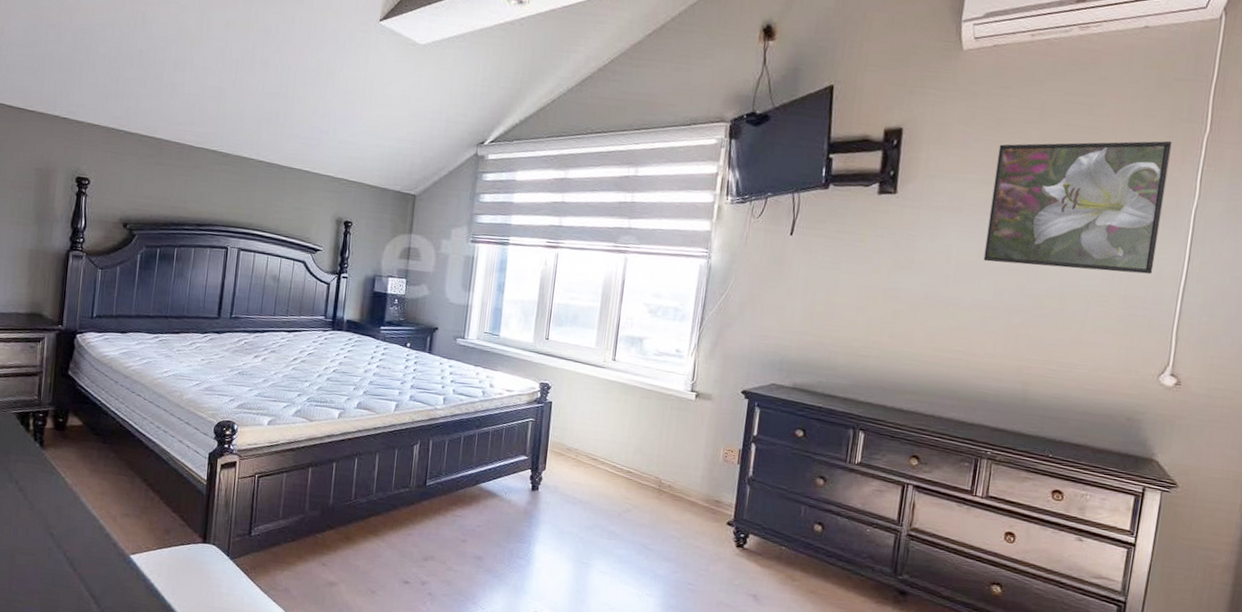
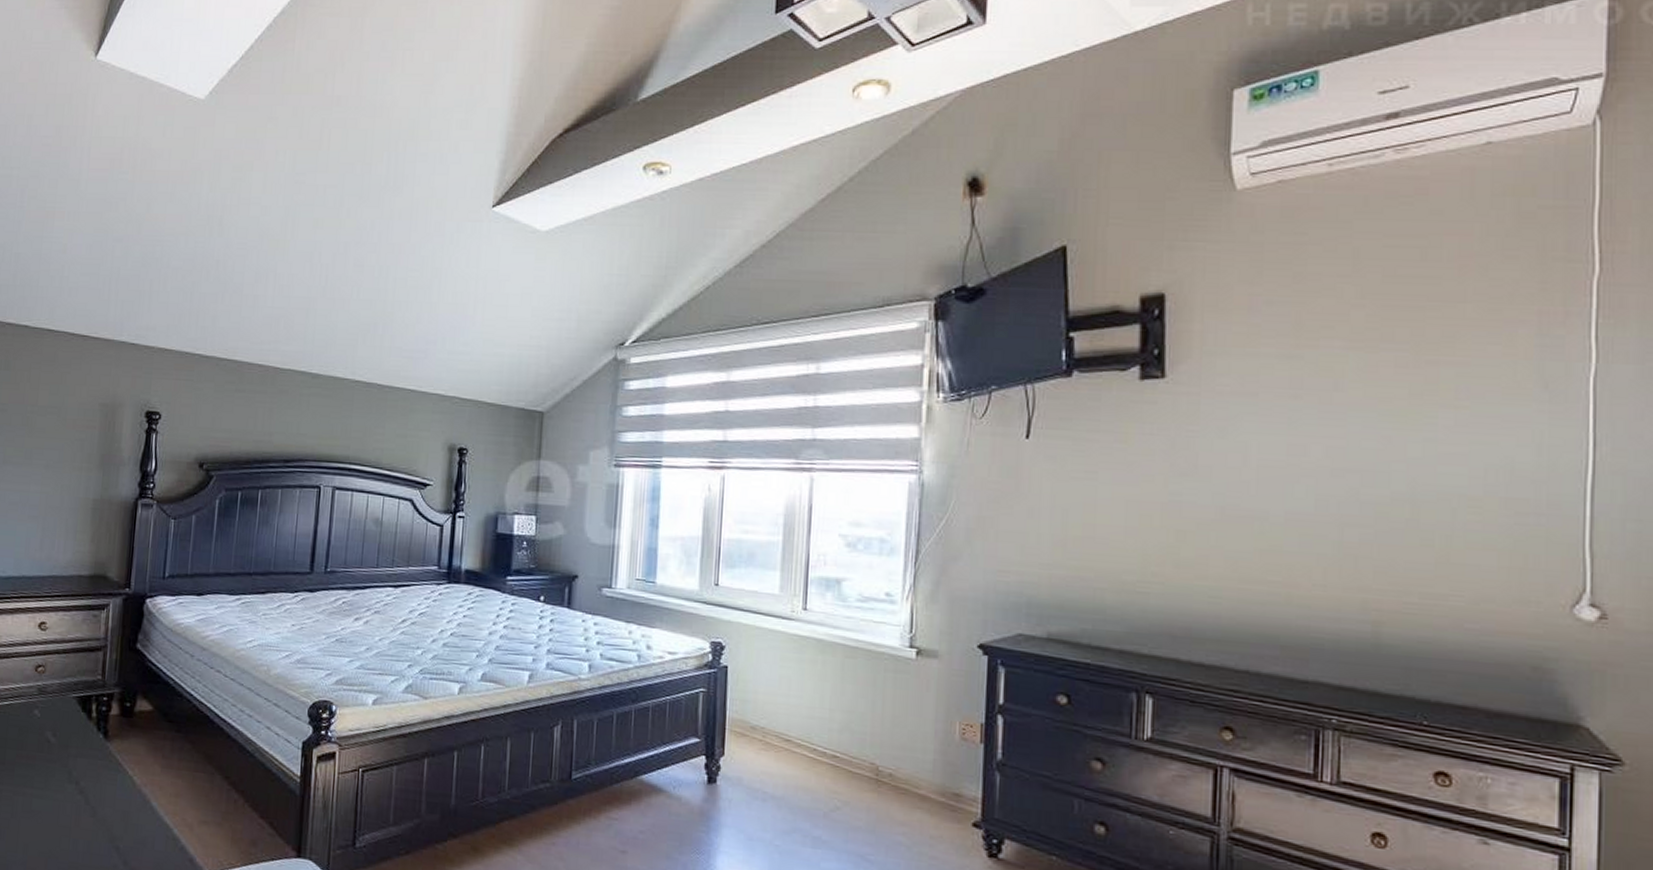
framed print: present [983,141,1172,275] -> none [1295,288,1547,468]

